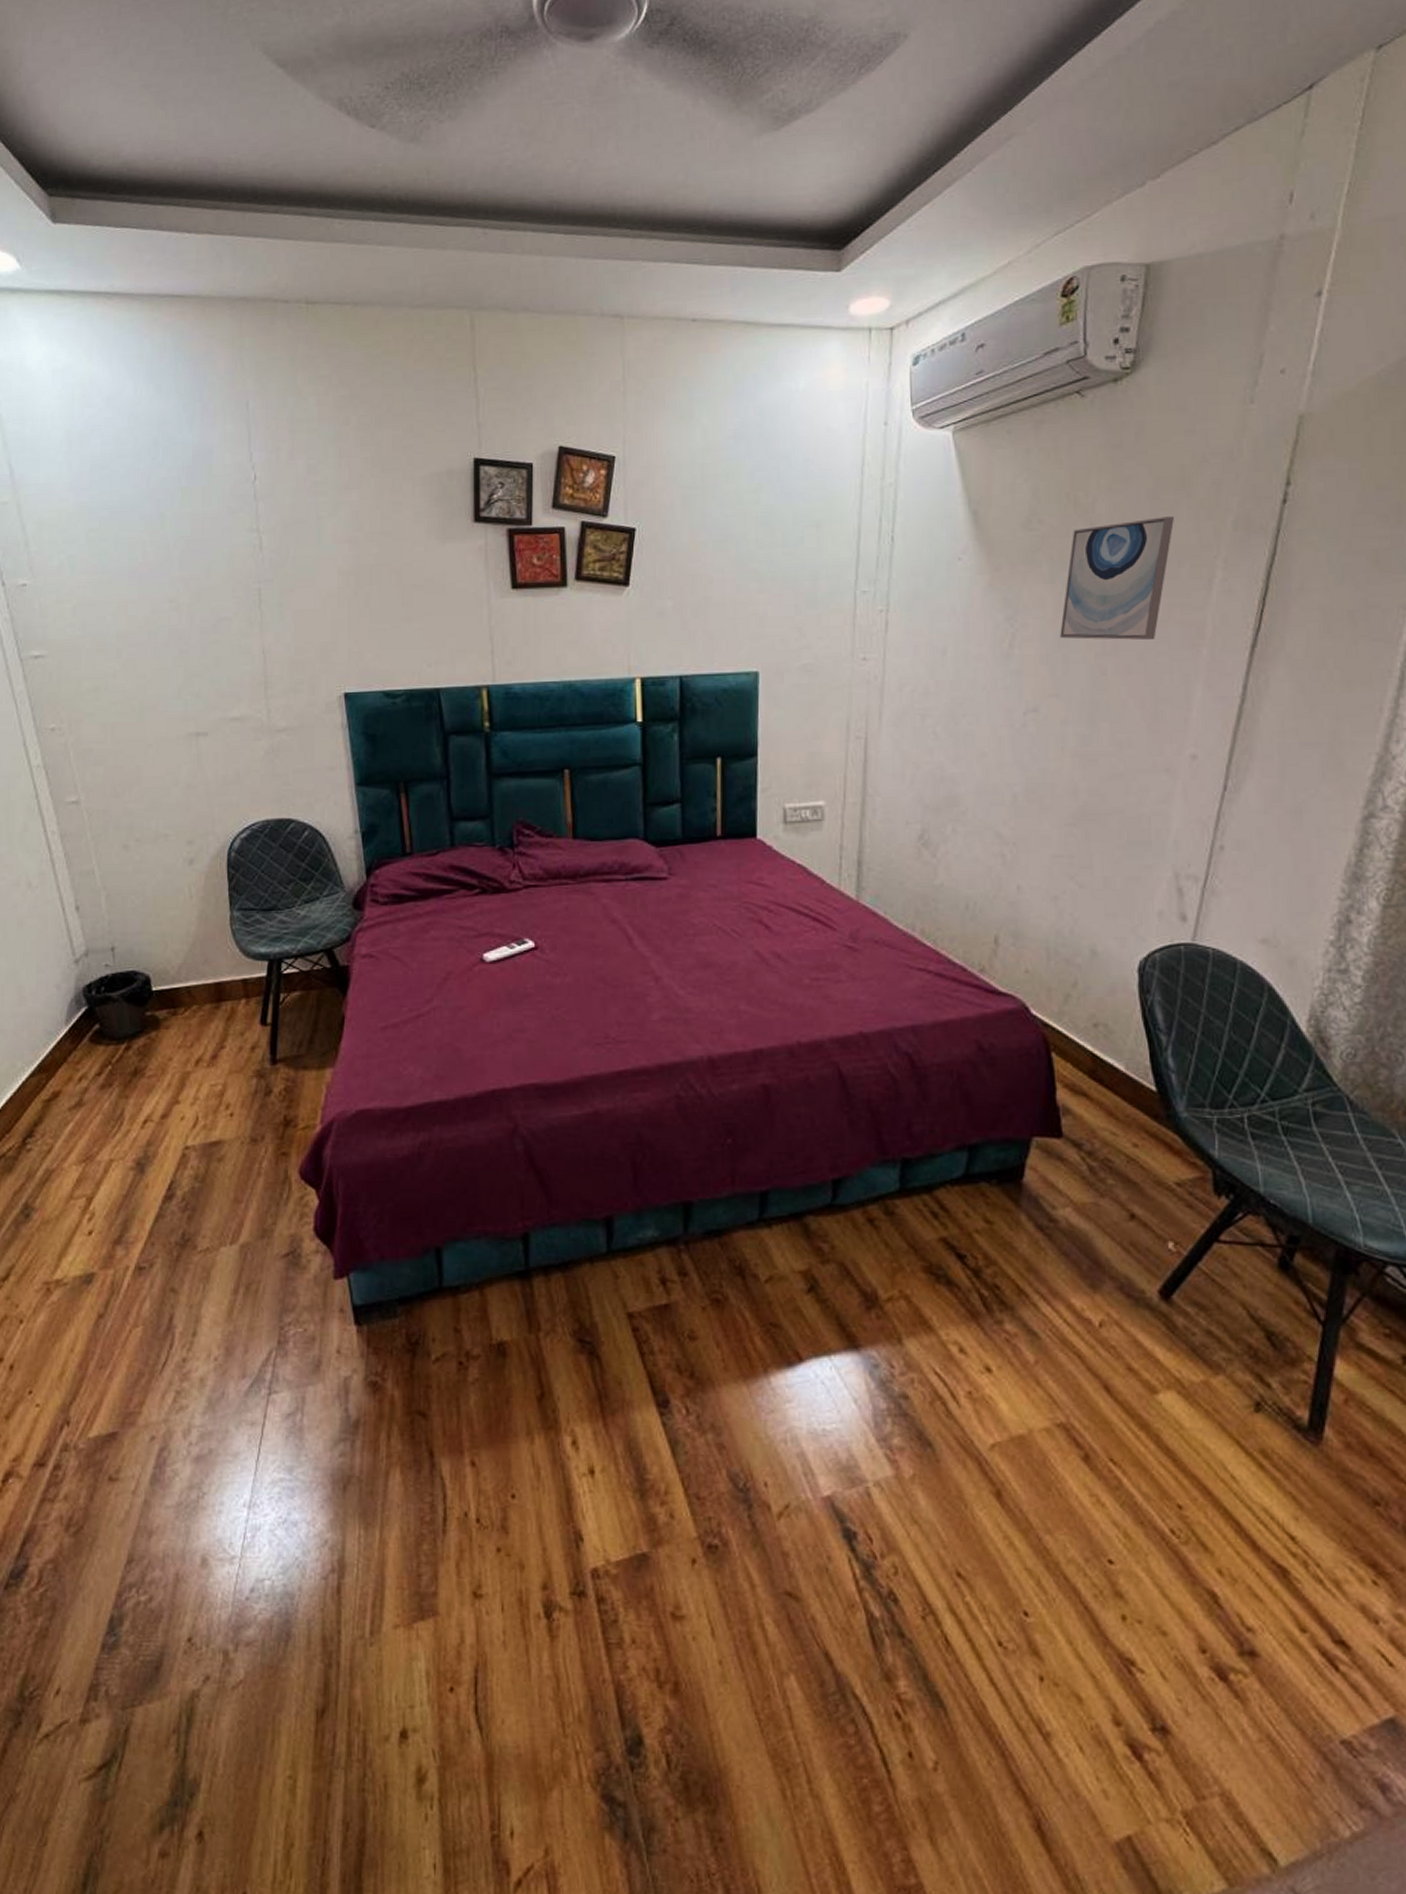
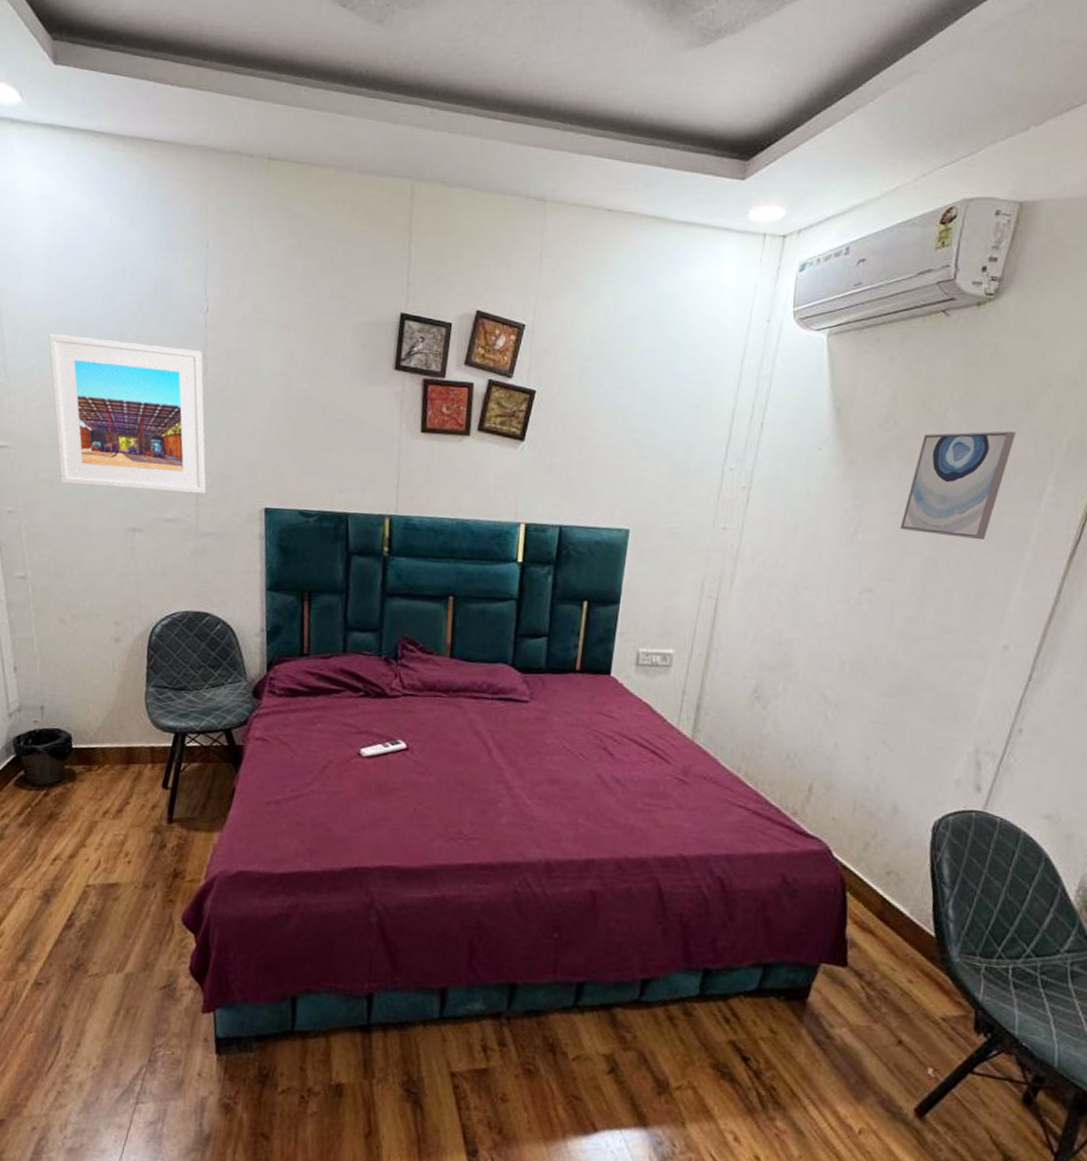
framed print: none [77,523,275,691] -> present [48,334,206,494]

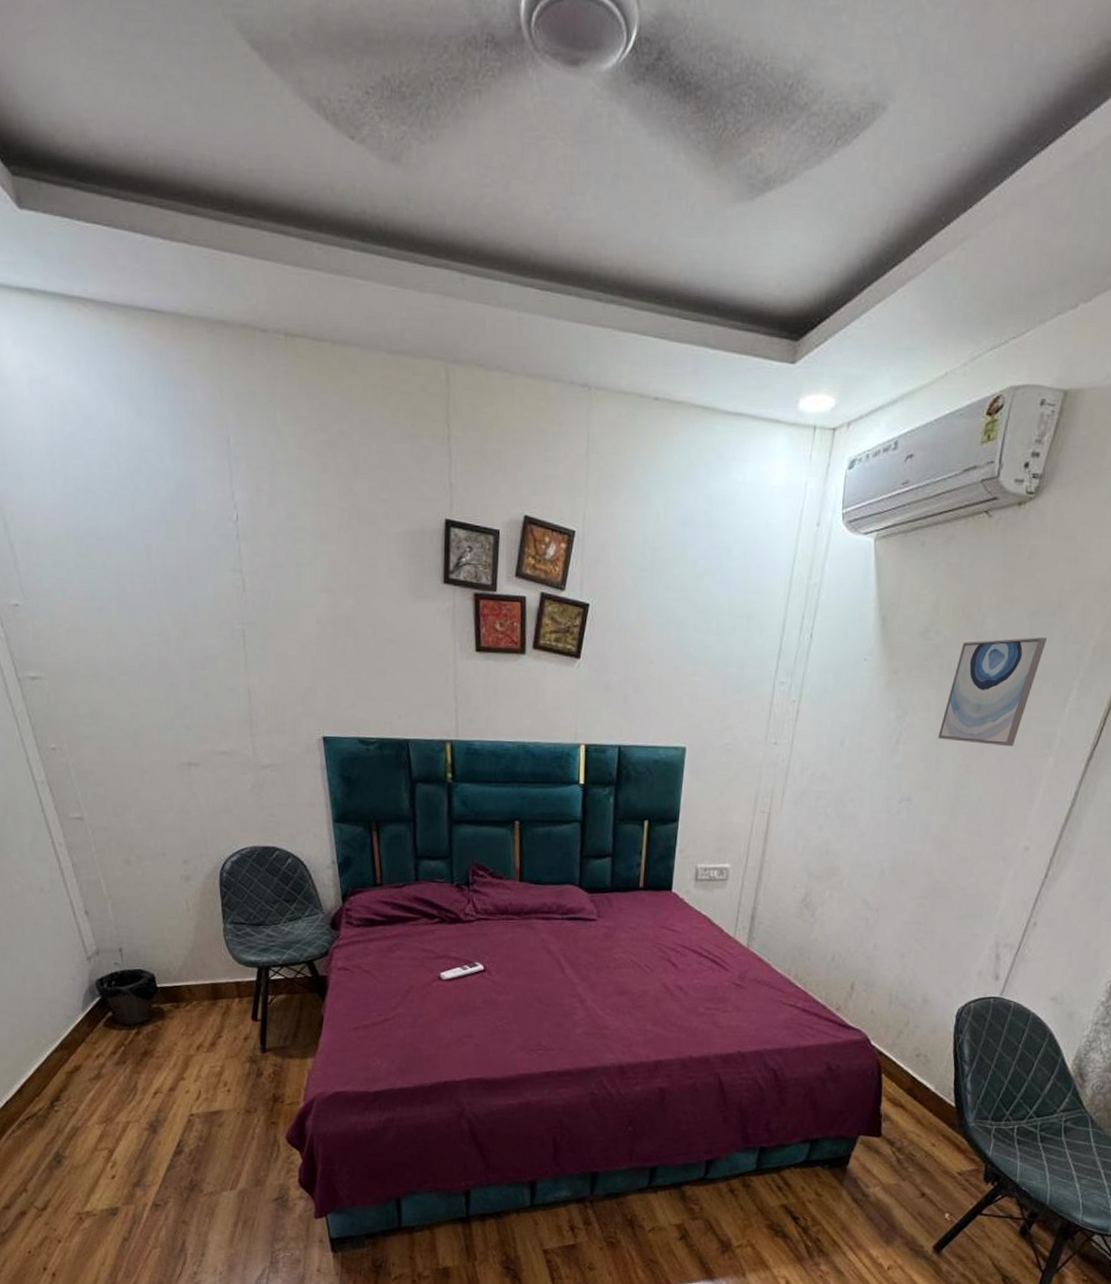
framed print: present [48,334,206,494] -> none [65,548,260,724]

